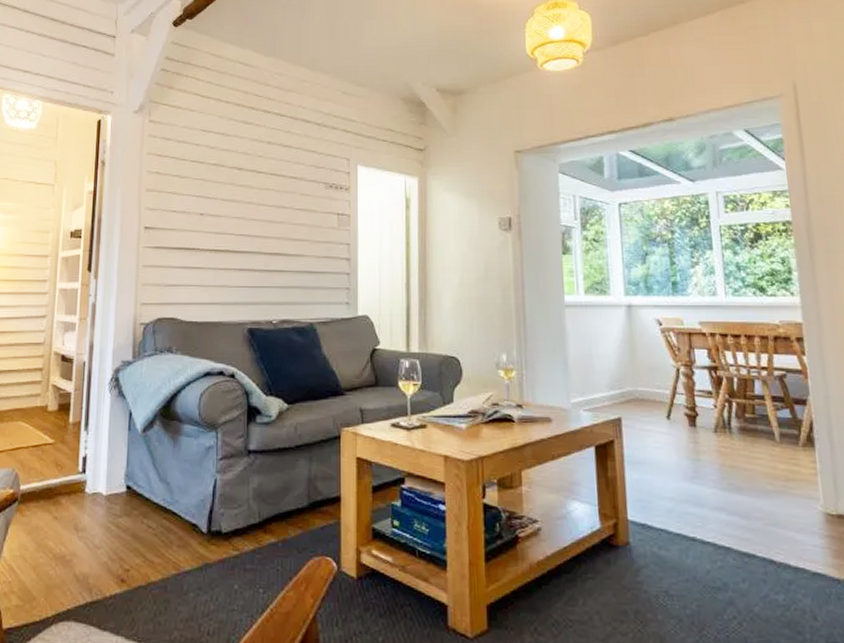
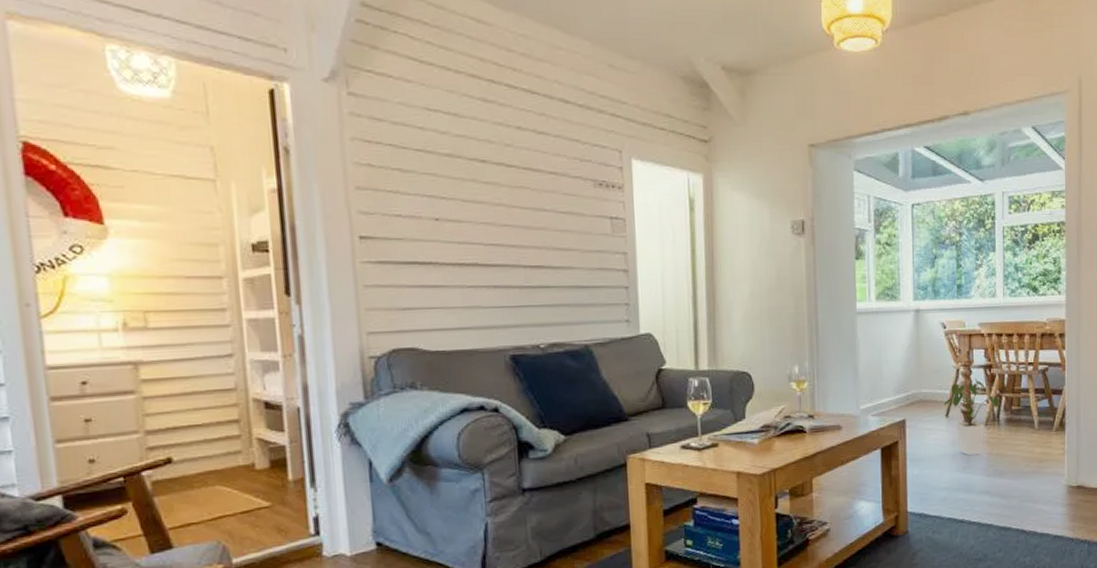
house plant: none [664,379,730,465] -> present [944,378,999,456]

